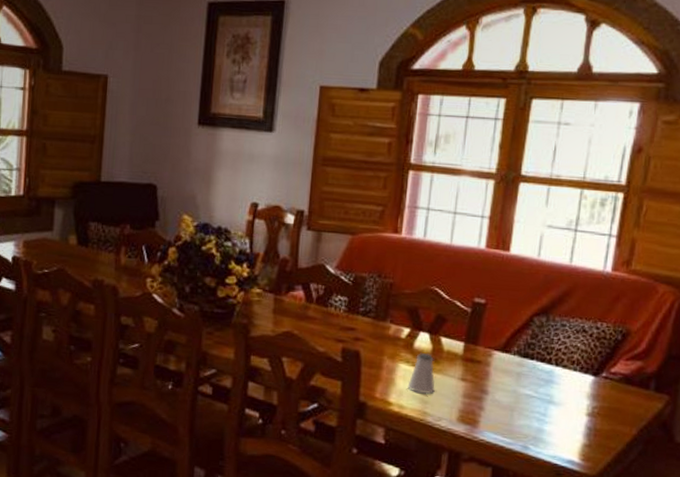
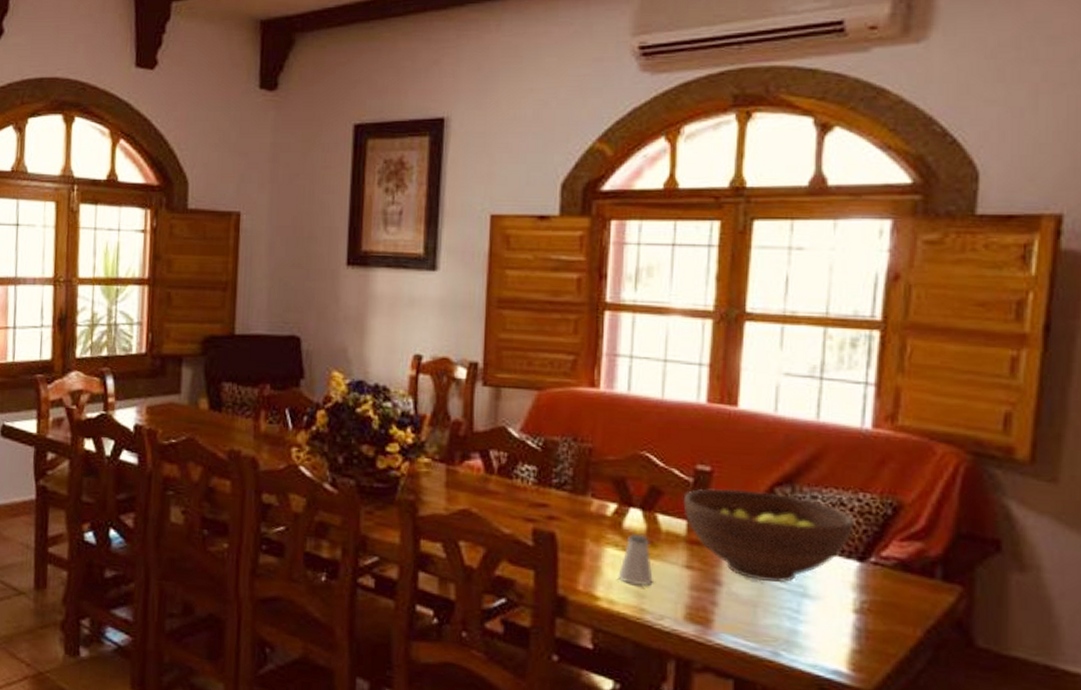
fruit bowl: none [462,317,592,393] -> present [683,488,854,583]

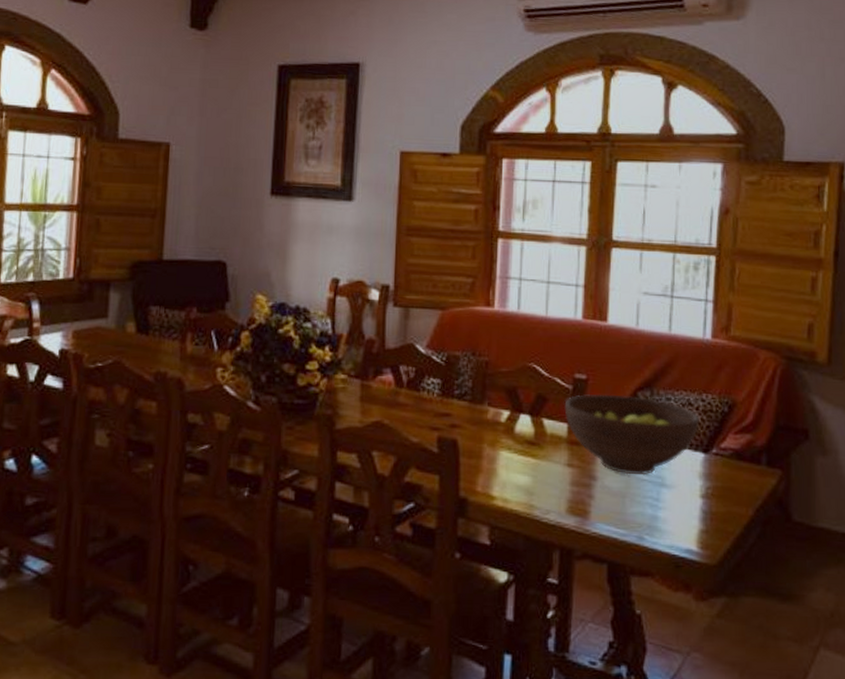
saltshaker: present [618,533,655,586] -> none [511,437,542,484]

